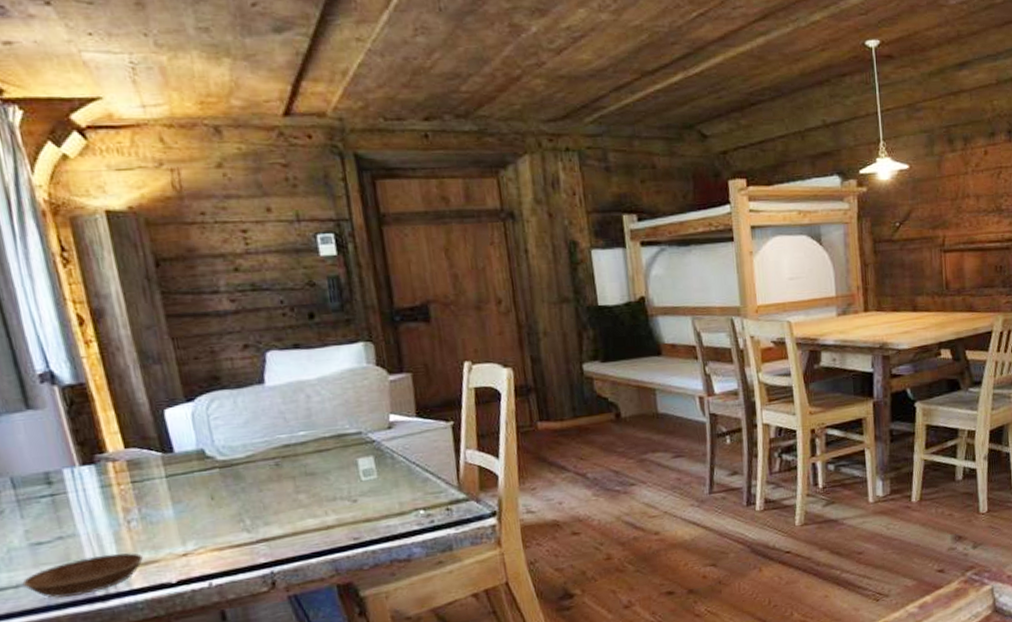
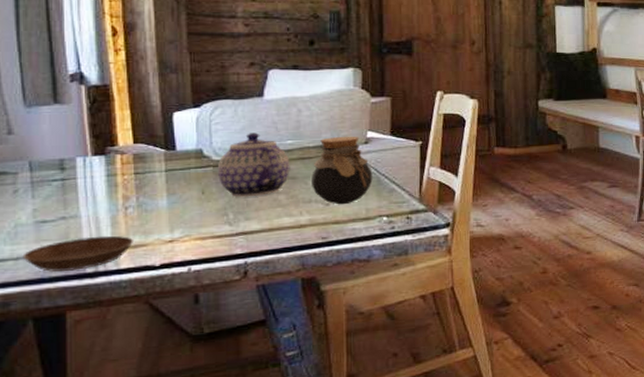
teapot: none [224,425,307,501] -> present [218,133,290,198]
jar: none [332,421,403,501] -> present [312,136,373,205]

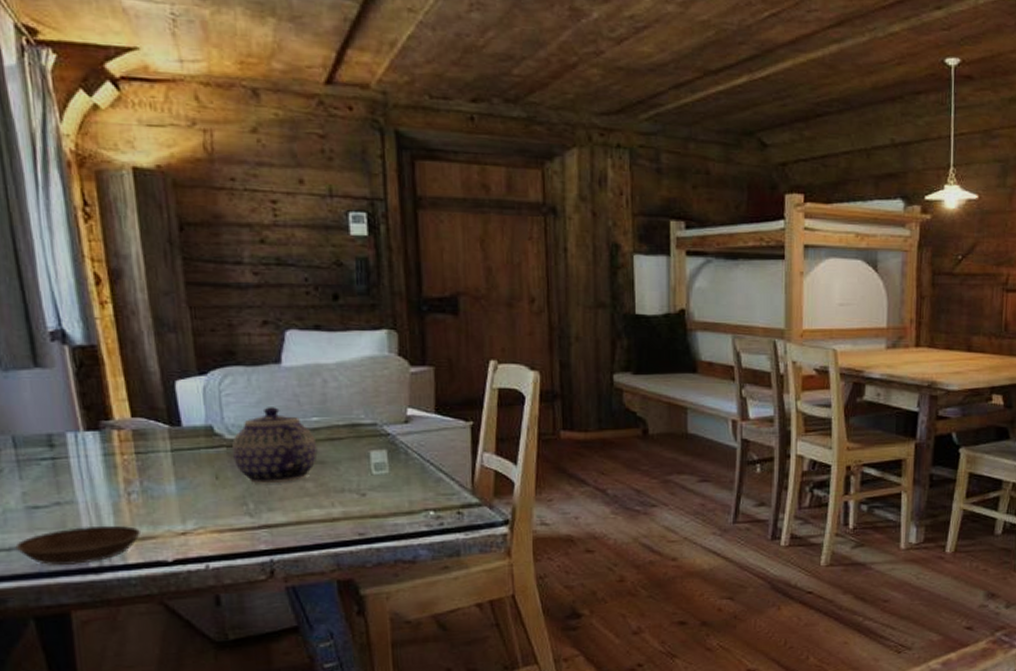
jar: present [312,136,373,205] -> none [343,413,416,496]

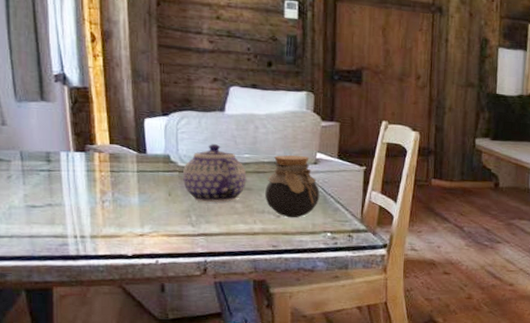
saucer: present [15,525,140,565] -> none [16,224,109,252]
jar: none [343,413,416,496] -> present [265,155,320,218]

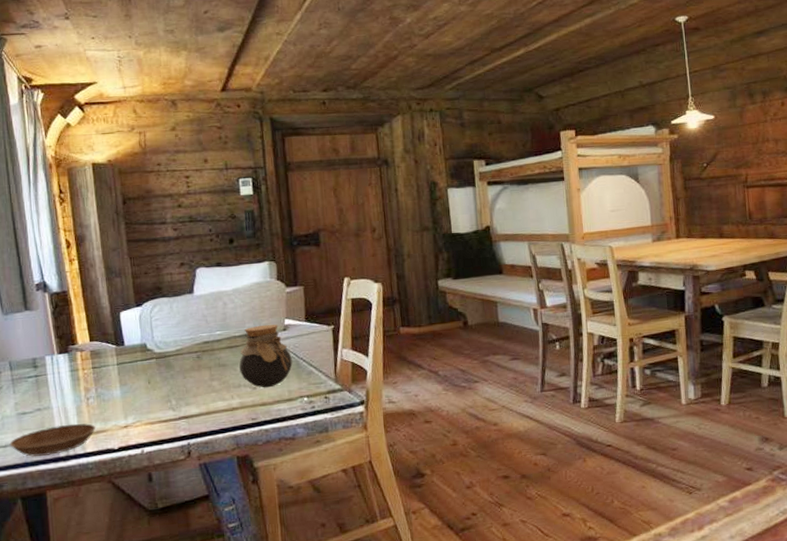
saucer: none [16,224,109,252] -> present [9,423,95,457]
teapot: present [183,144,247,203] -> none [160,326,221,385]

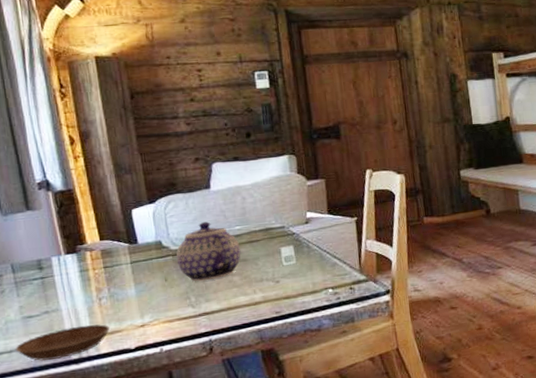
teapot: none [160,326,221,385] -> present [176,222,241,282]
jar: present [239,324,293,388] -> none [261,217,316,282]

